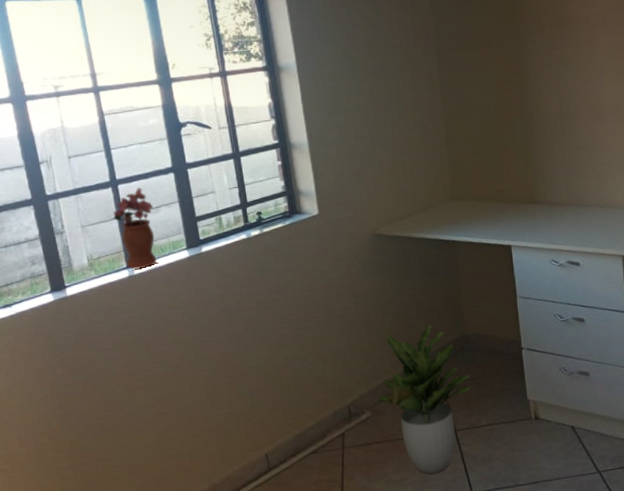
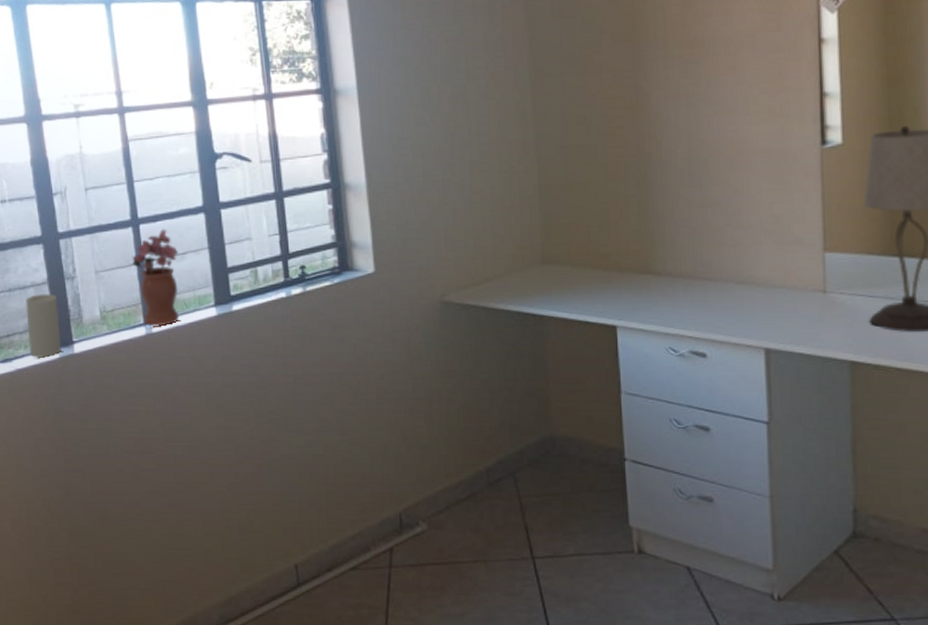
candle: none [20,247,55,302] -> present [25,293,61,358]
potted plant: present [375,324,471,474] -> none [433,420,557,610]

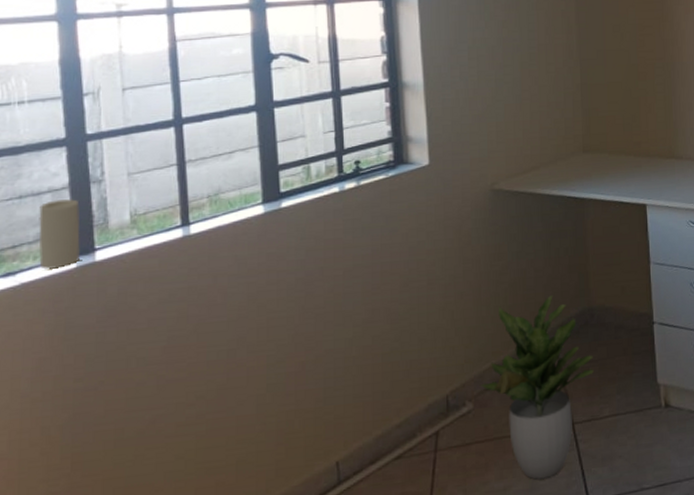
potted flower: present [132,229,180,327] -> none [172,128,226,228]
potted plant: none [433,420,557,610] -> present [479,295,594,480]

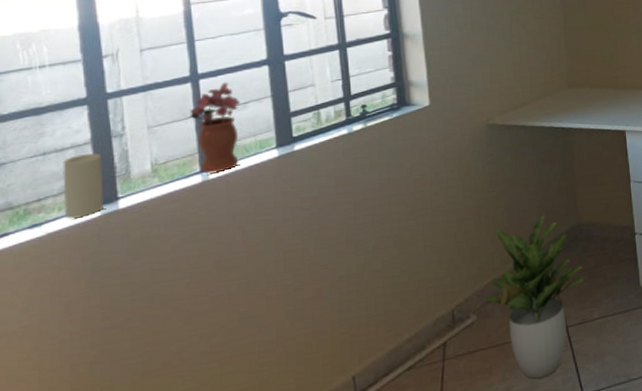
potted flower: none [172,128,226,228] -> present [190,82,241,174]

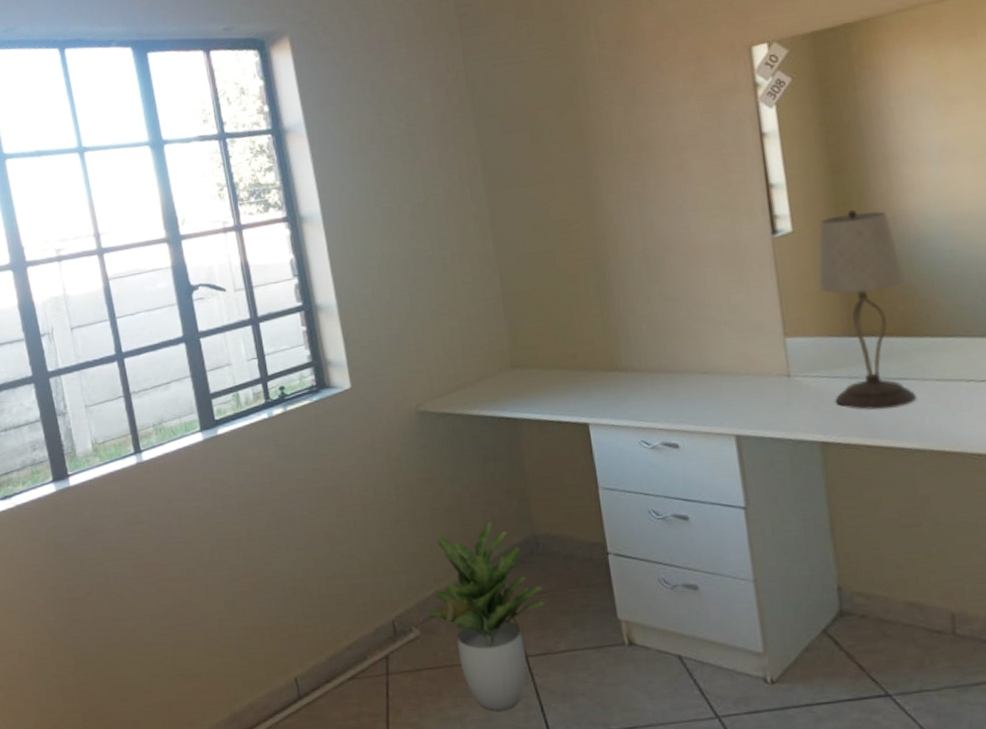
candle: present [63,153,103,219] -> none [21,430,58,493]
potted flower: present [190,82,241,174] -> none [119,361,168,456]

